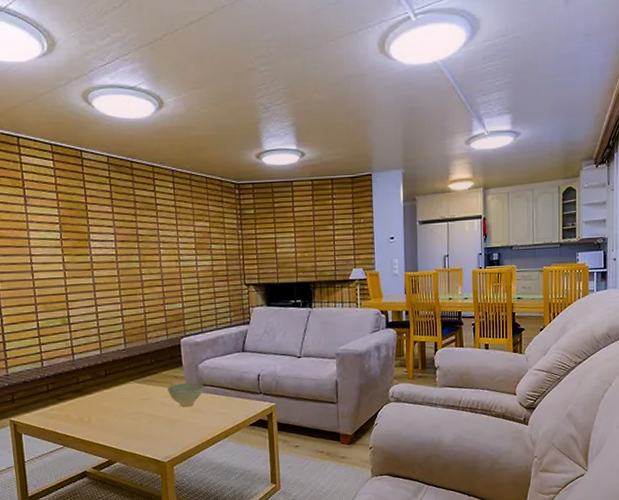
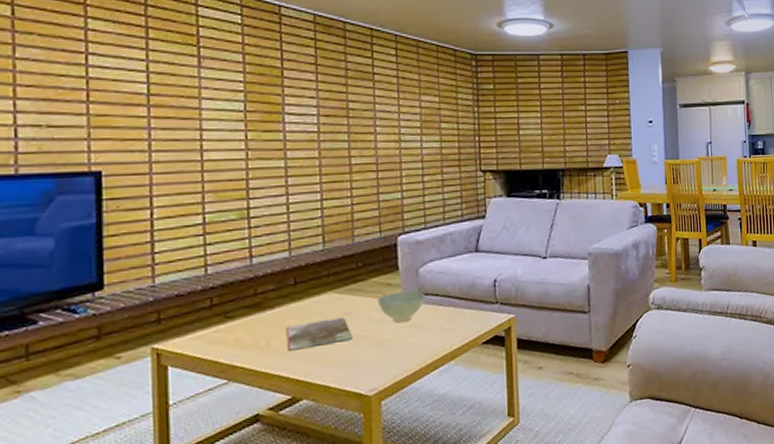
magazine: none [101,401,150,426] -> present [286,317,353,351]

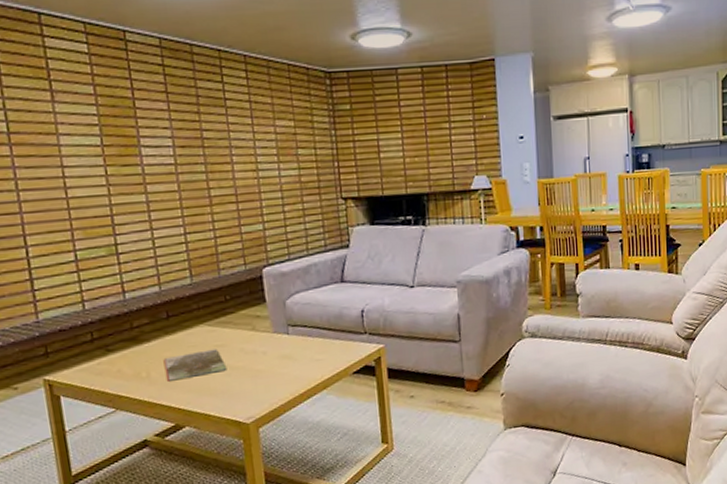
bowl: present [378,291,426,323] -> none [248,322,294,354]

